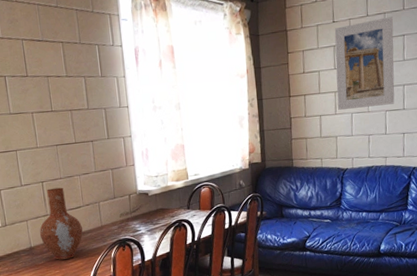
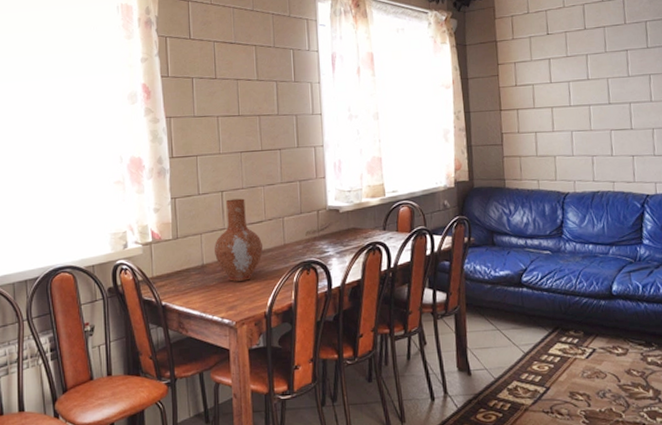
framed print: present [334,17,395,110] -> none [549,31,621,127]

